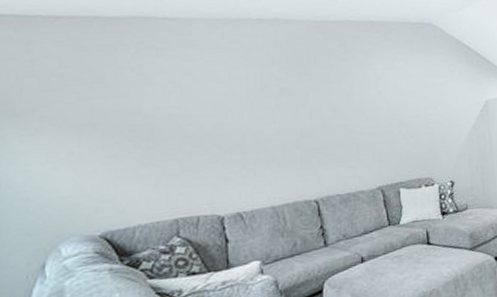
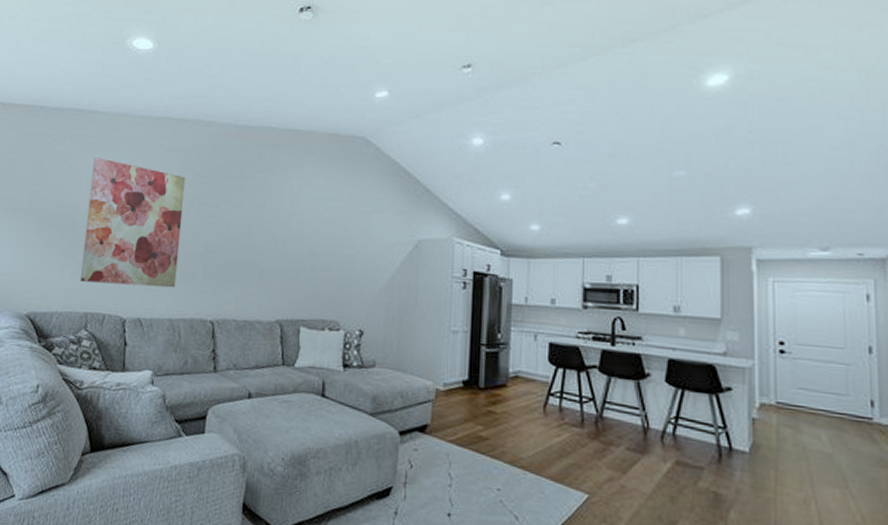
wall art: none [164,62,275,188] -> present [79,157,186,288]

